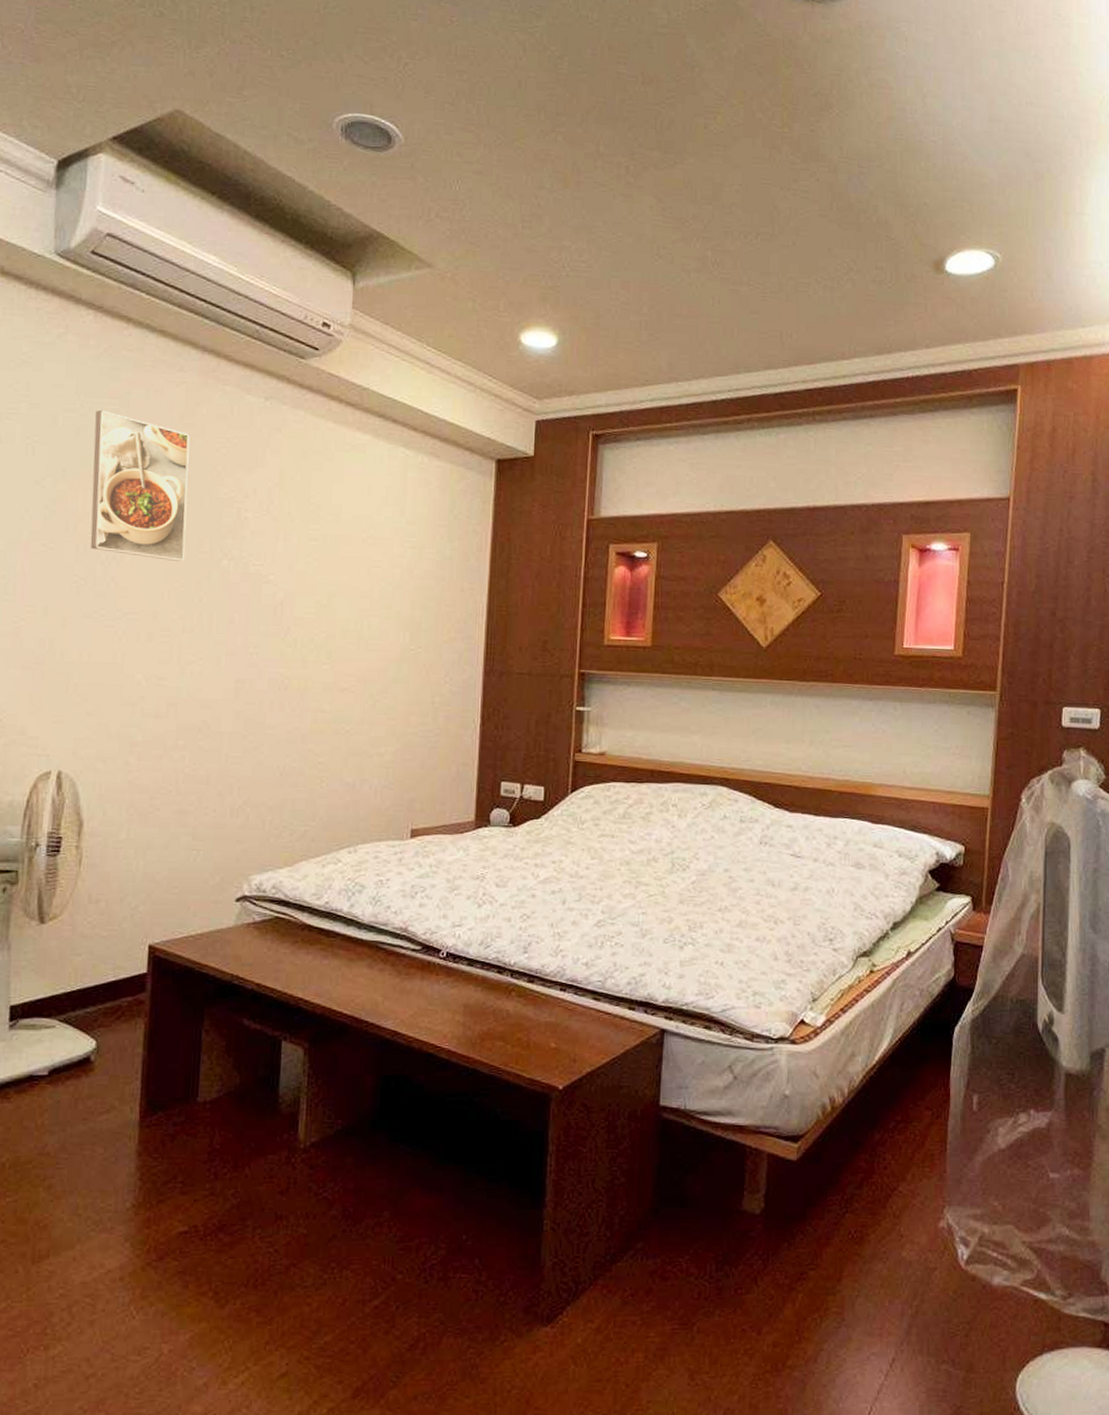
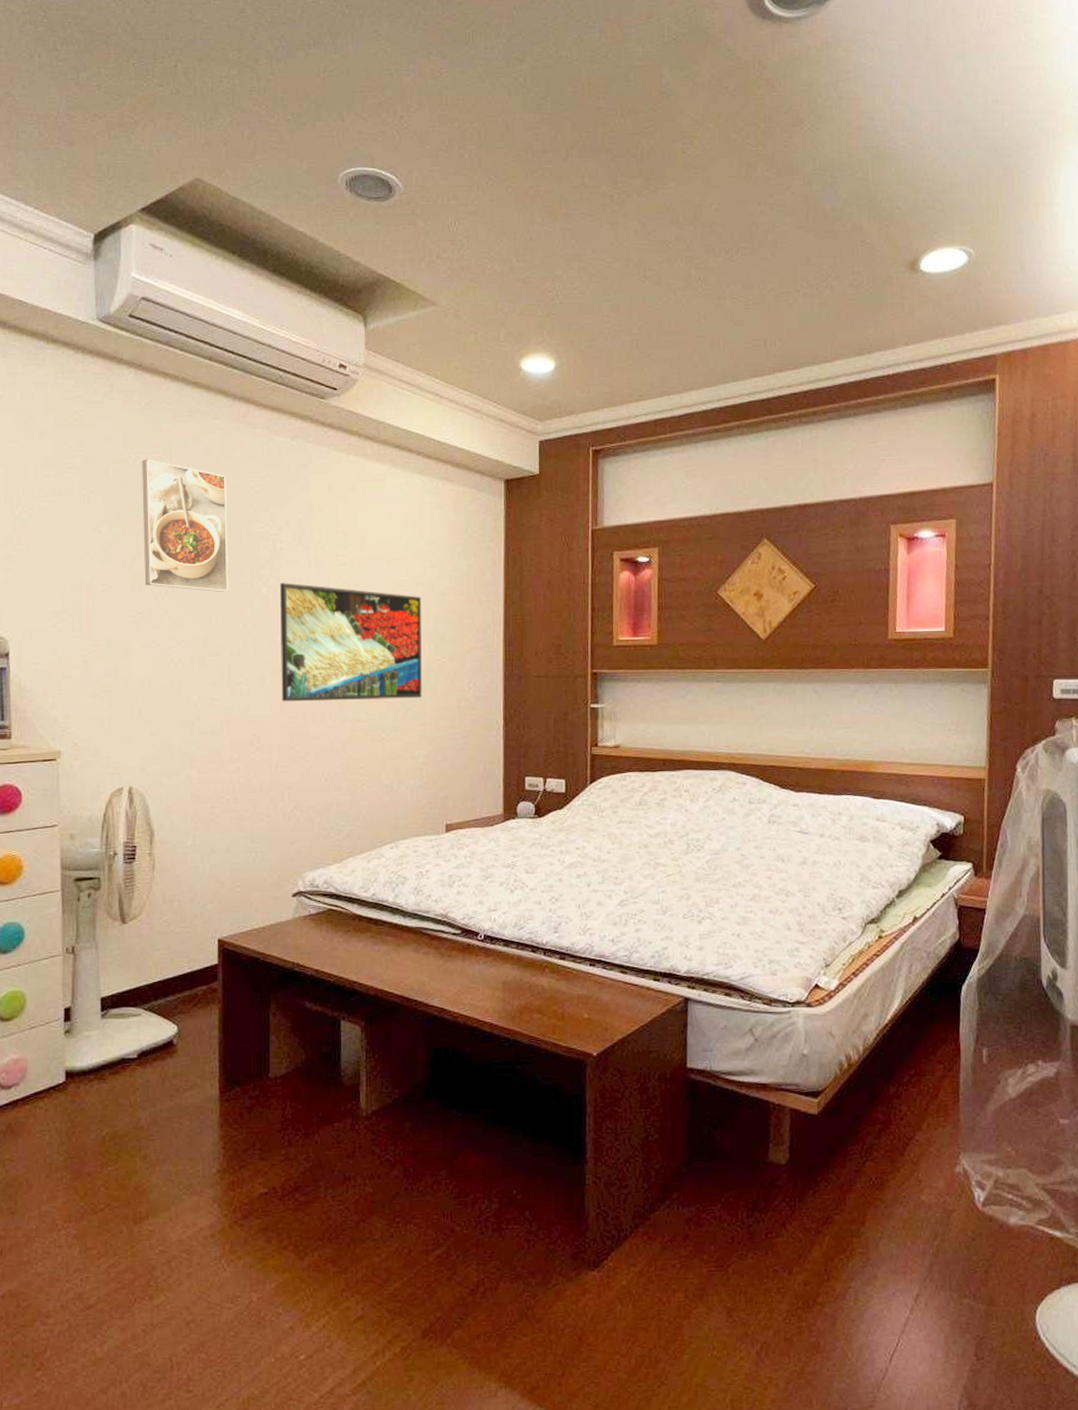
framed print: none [236,555,399,690] -> present [279,582,422,702]

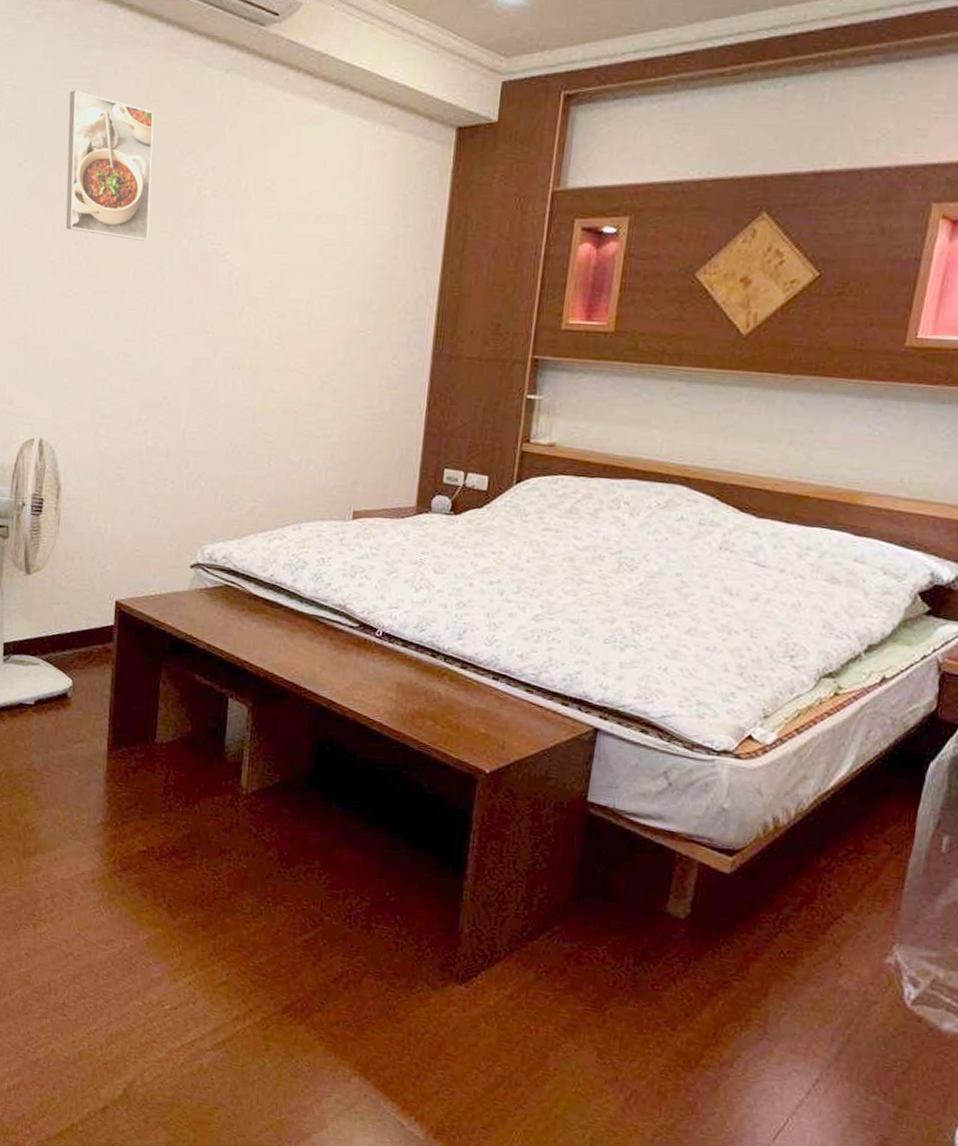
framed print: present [279,582,422,702] -> none [194,234,350,372]

